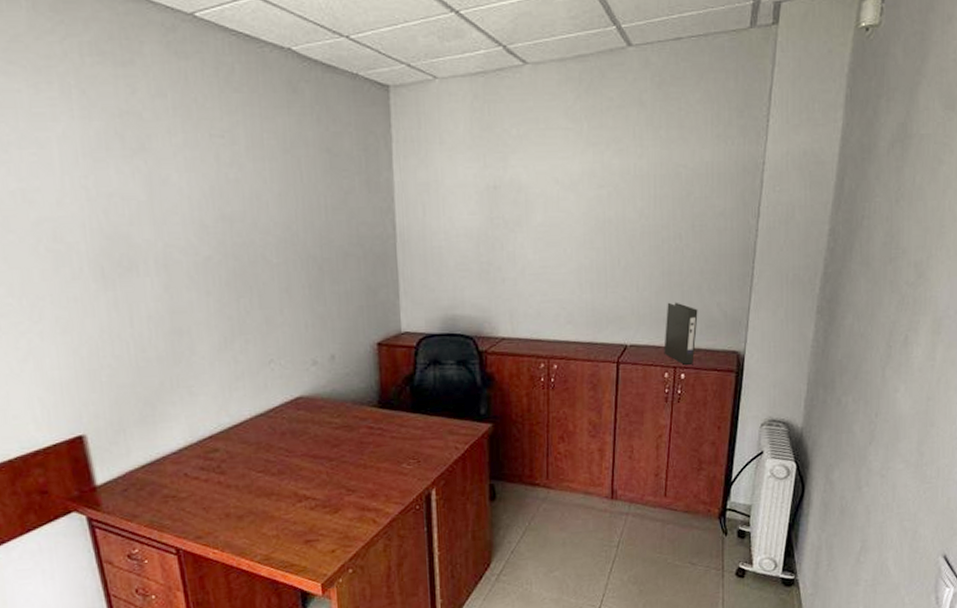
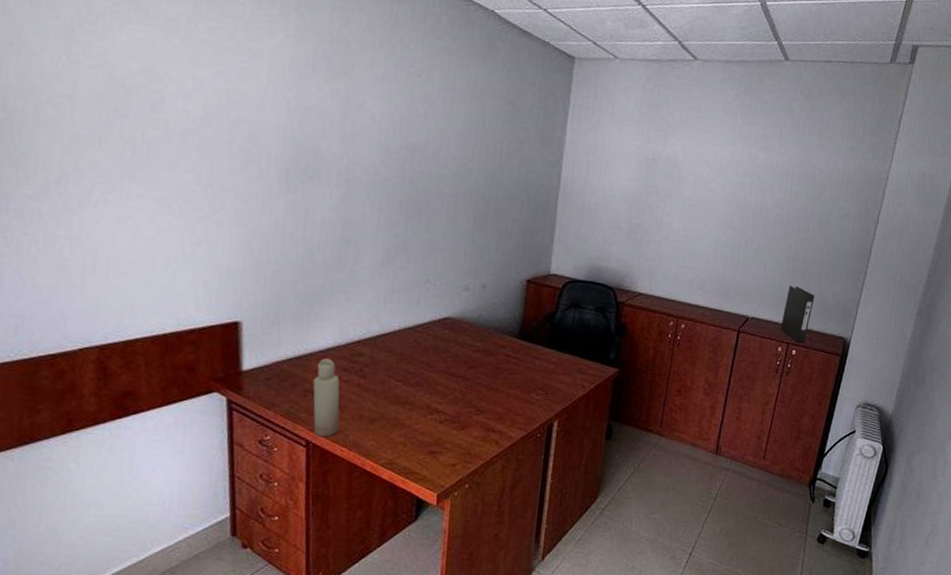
bottle: none [171,460,208,543] -> present [313,358,340,438]

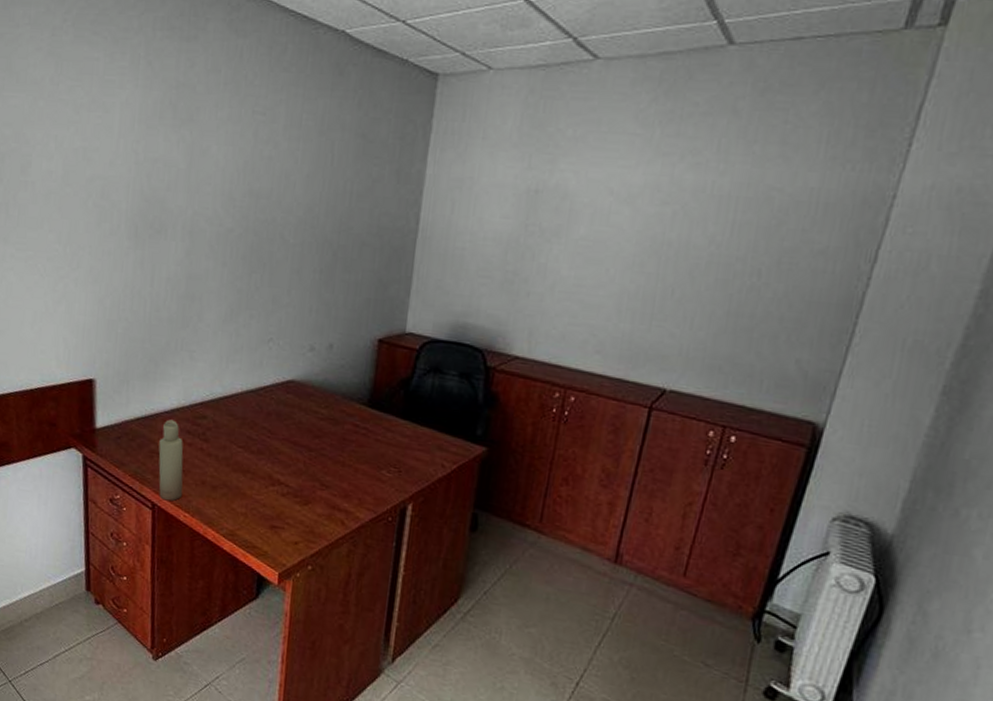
binder: present [780,285,815,343] -> none [712,348,768,427]

